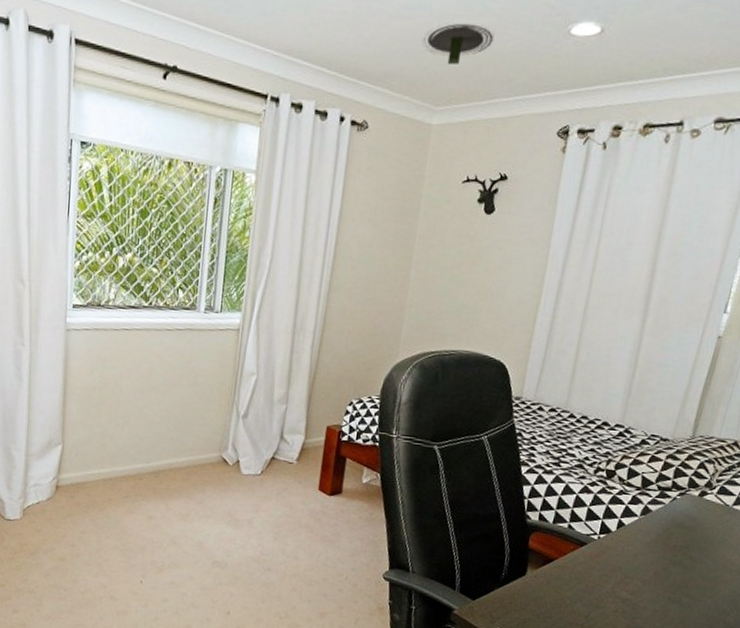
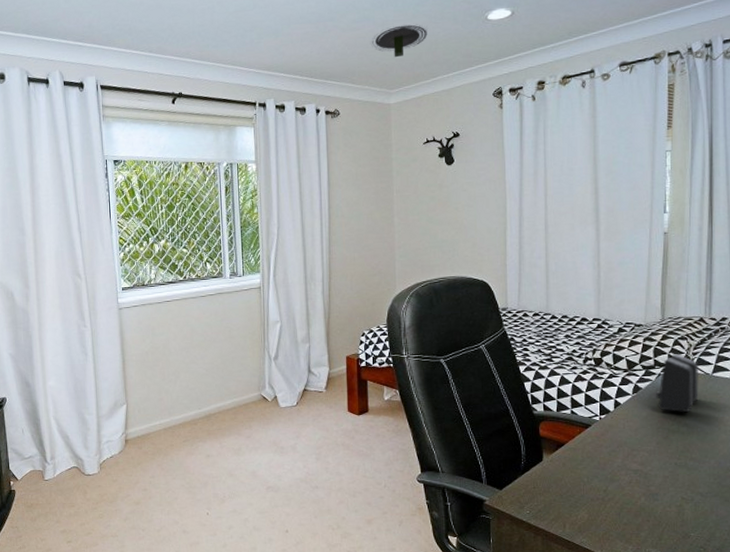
speaker: none [664,477,720,545] -> present [656,353,700,413]

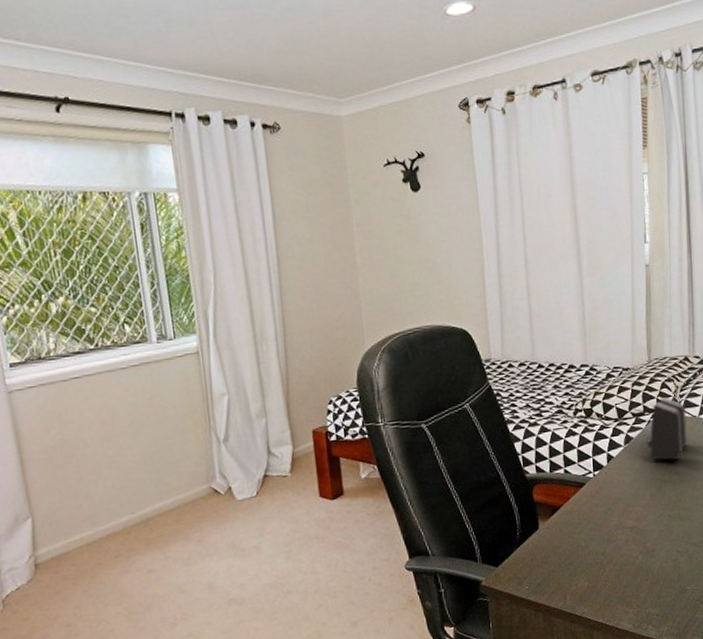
ceiling light: present [372,24,428,58] -> none [312,16,379,58]

